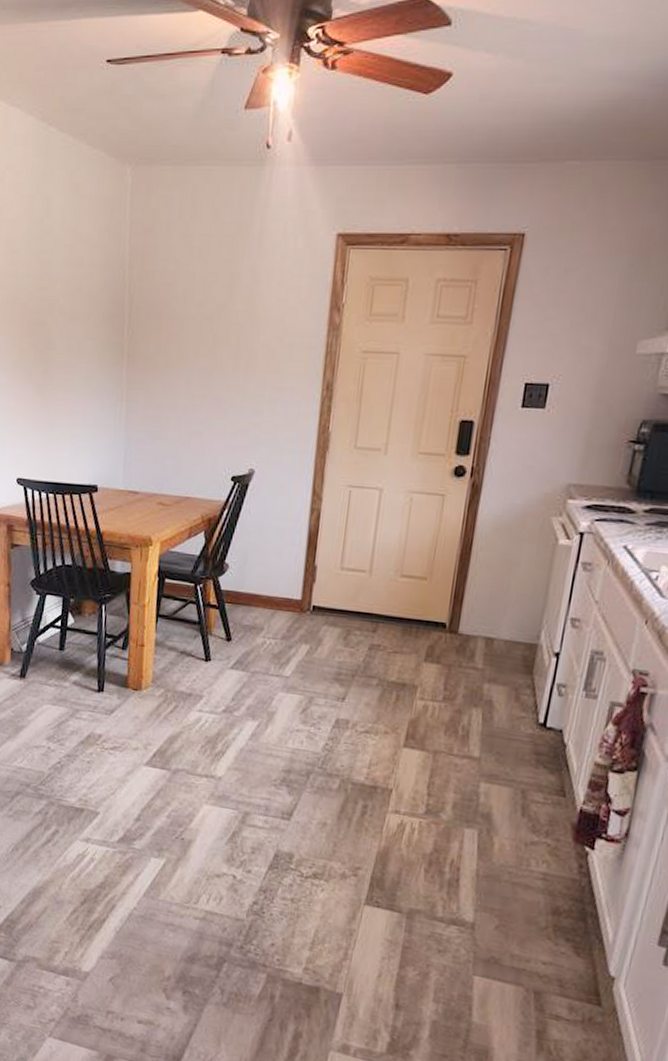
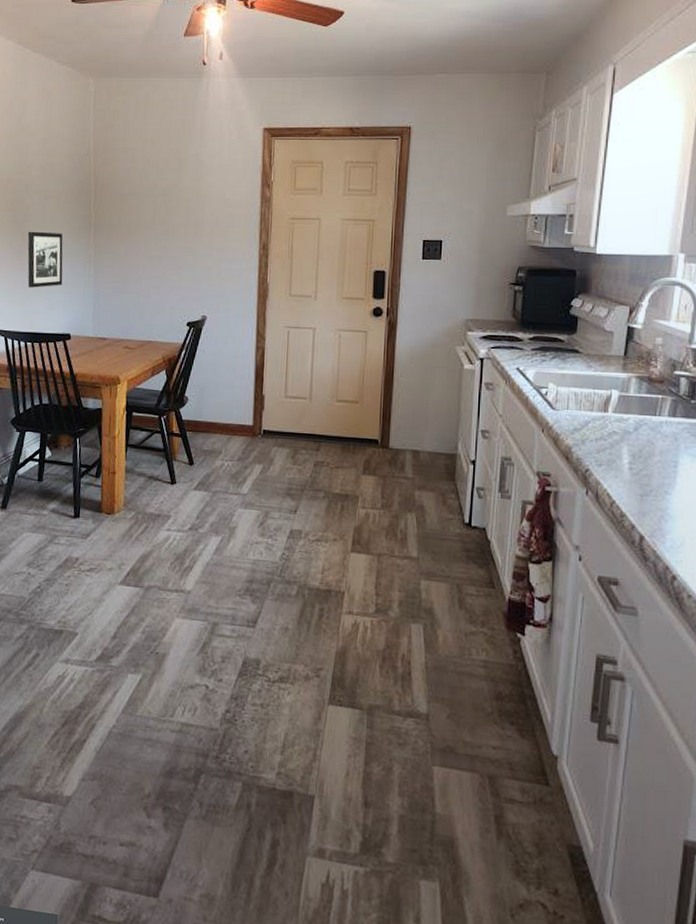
picture frame: none [50,361,91,430] -> present [27,231,63,288]

